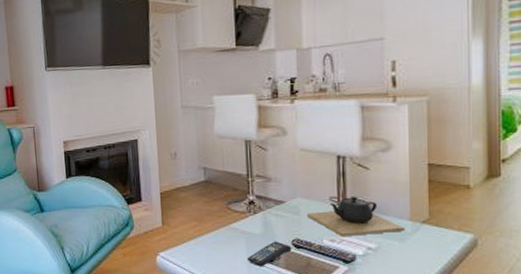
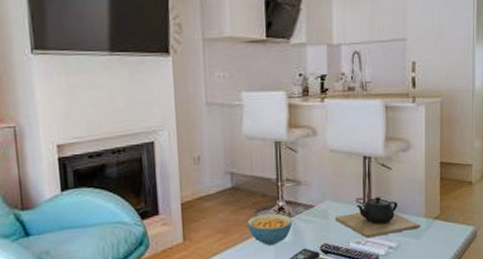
cereal bowl: none [219,206,264,235] -> present [247,213,293,245]

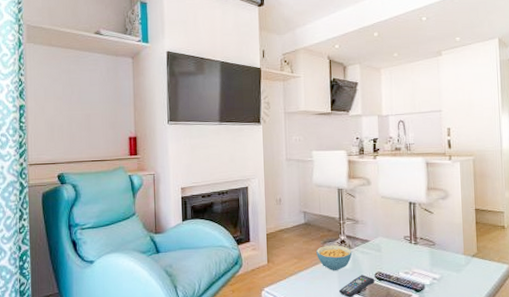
teapot: present [334,196,420,238] -> none [386,235,460,269]

